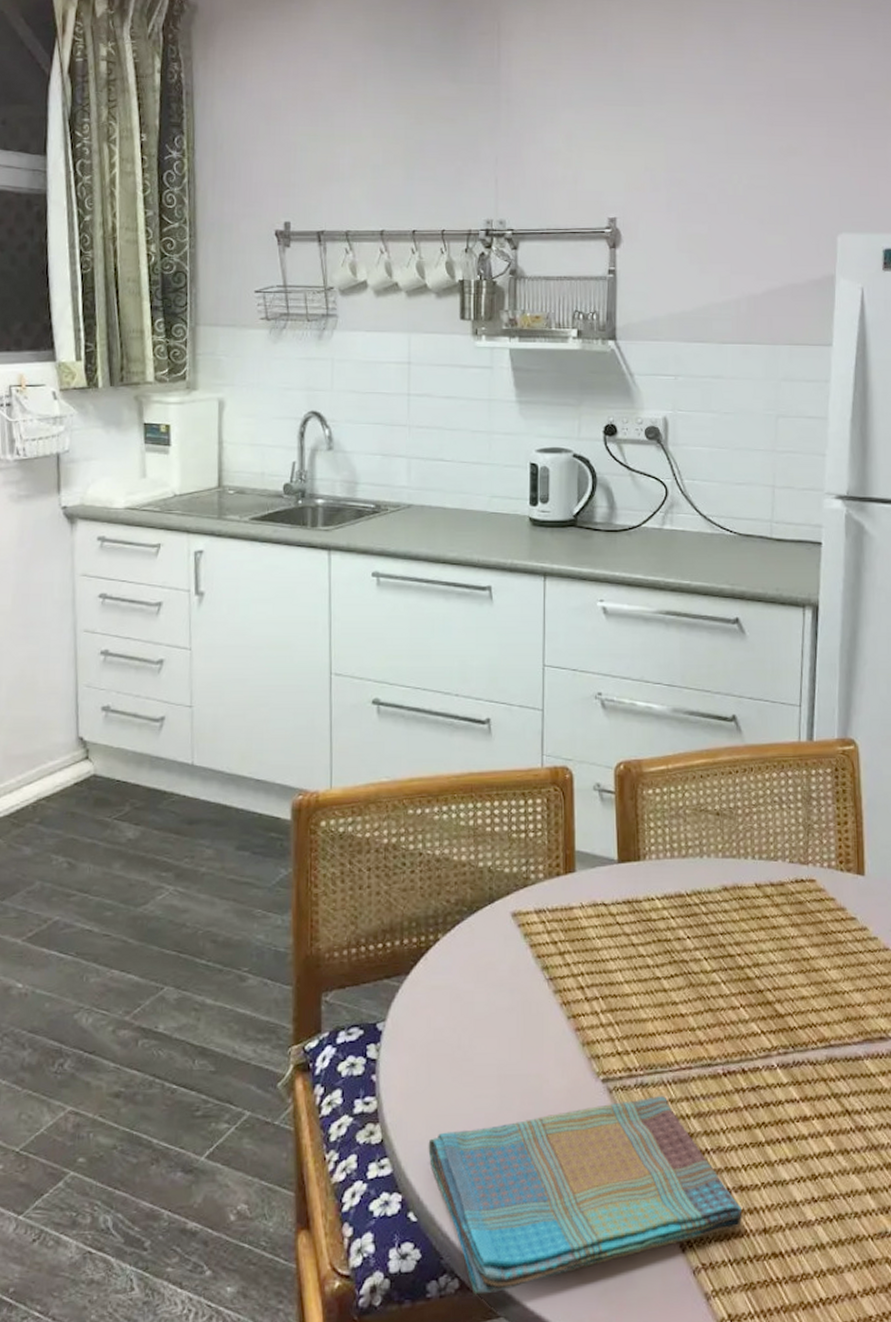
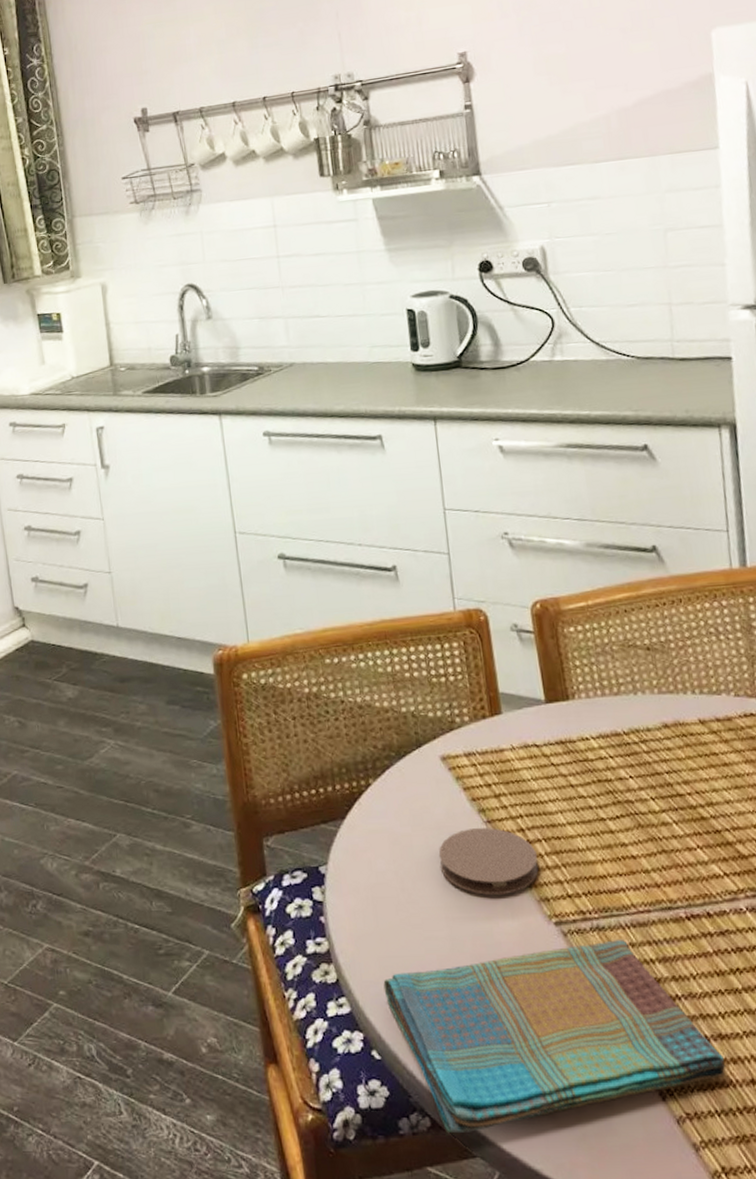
coaster: none [498,985,593,1053] -> present [438,828,539,896]

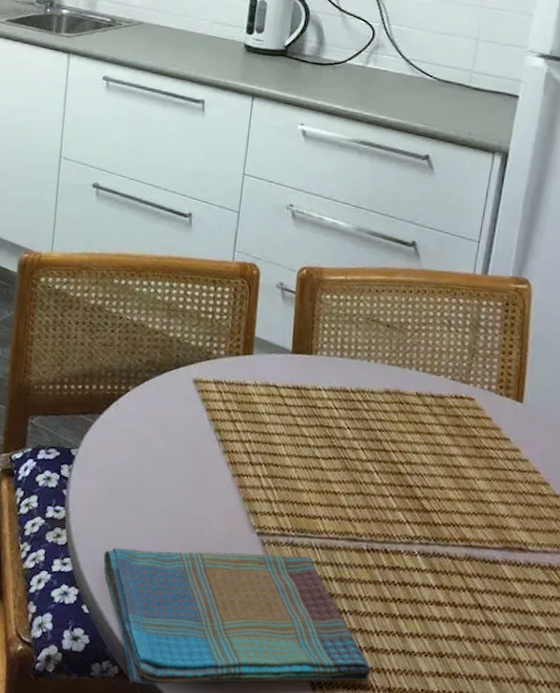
coaster: present [438,828,539,896] -> none [172,443,256,503]

